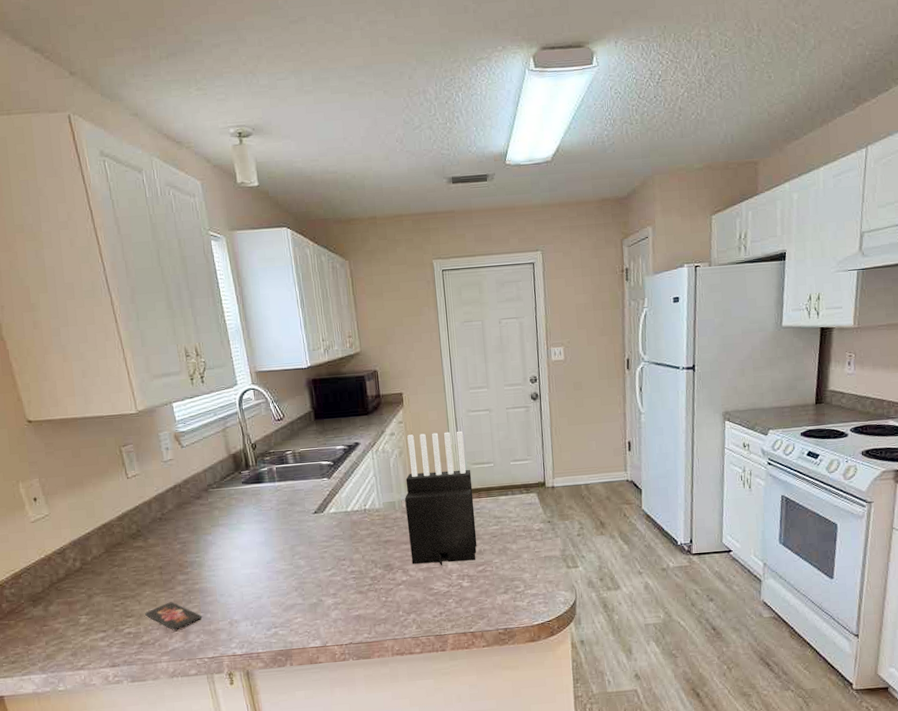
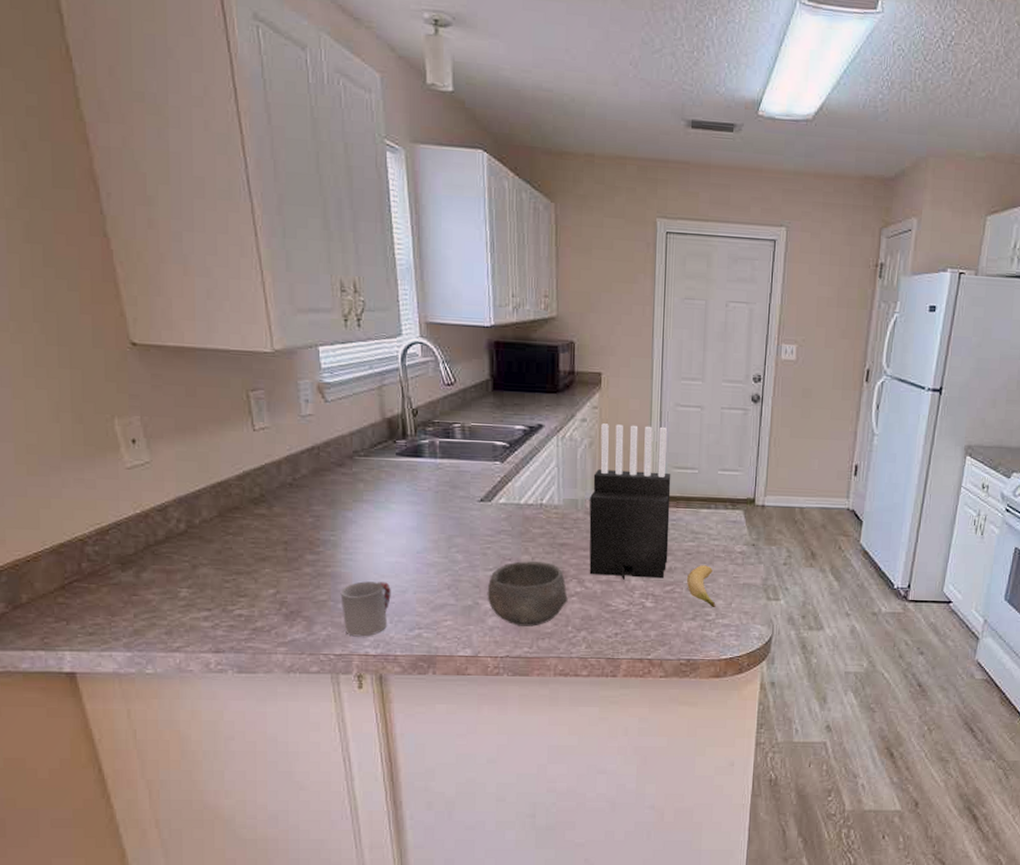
smartphone: present [145,602,203,631] -> none [262,584,332,619]
cup: none [208,590,250,641] -> present [340,581,391,637]
bowl: none [328,558,397,616] -> present [487,561,568,627]
banana: none [495,544,523,581] -> present [687,565,716,608]

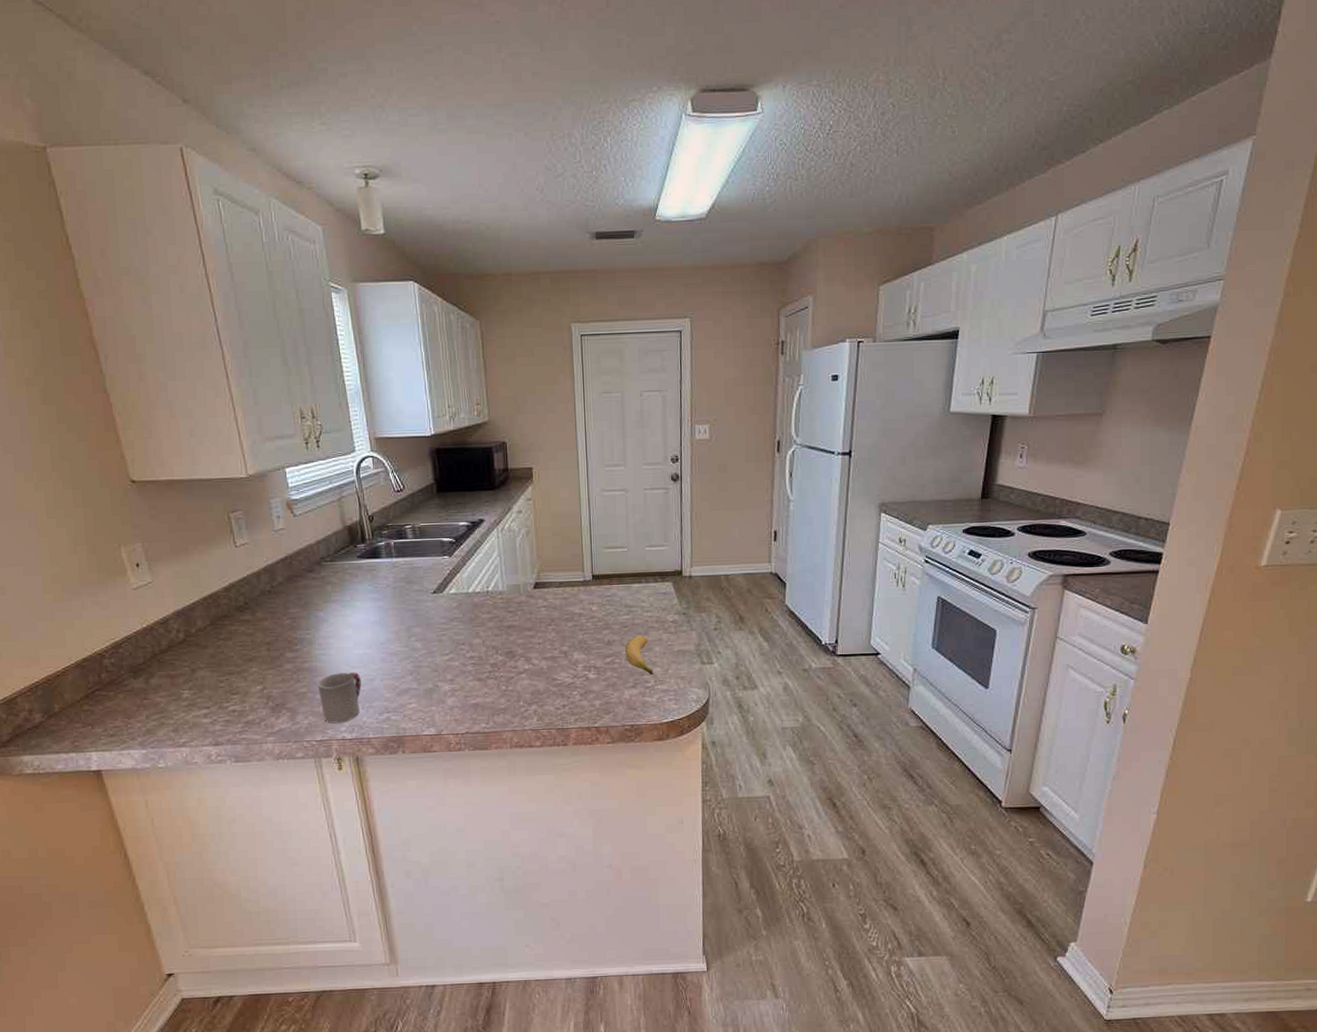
bowl: present [487,561,568,627] -> none [445,644,518,704]
knife block: present [589,423,671,580] -> none [531,511,606,655]

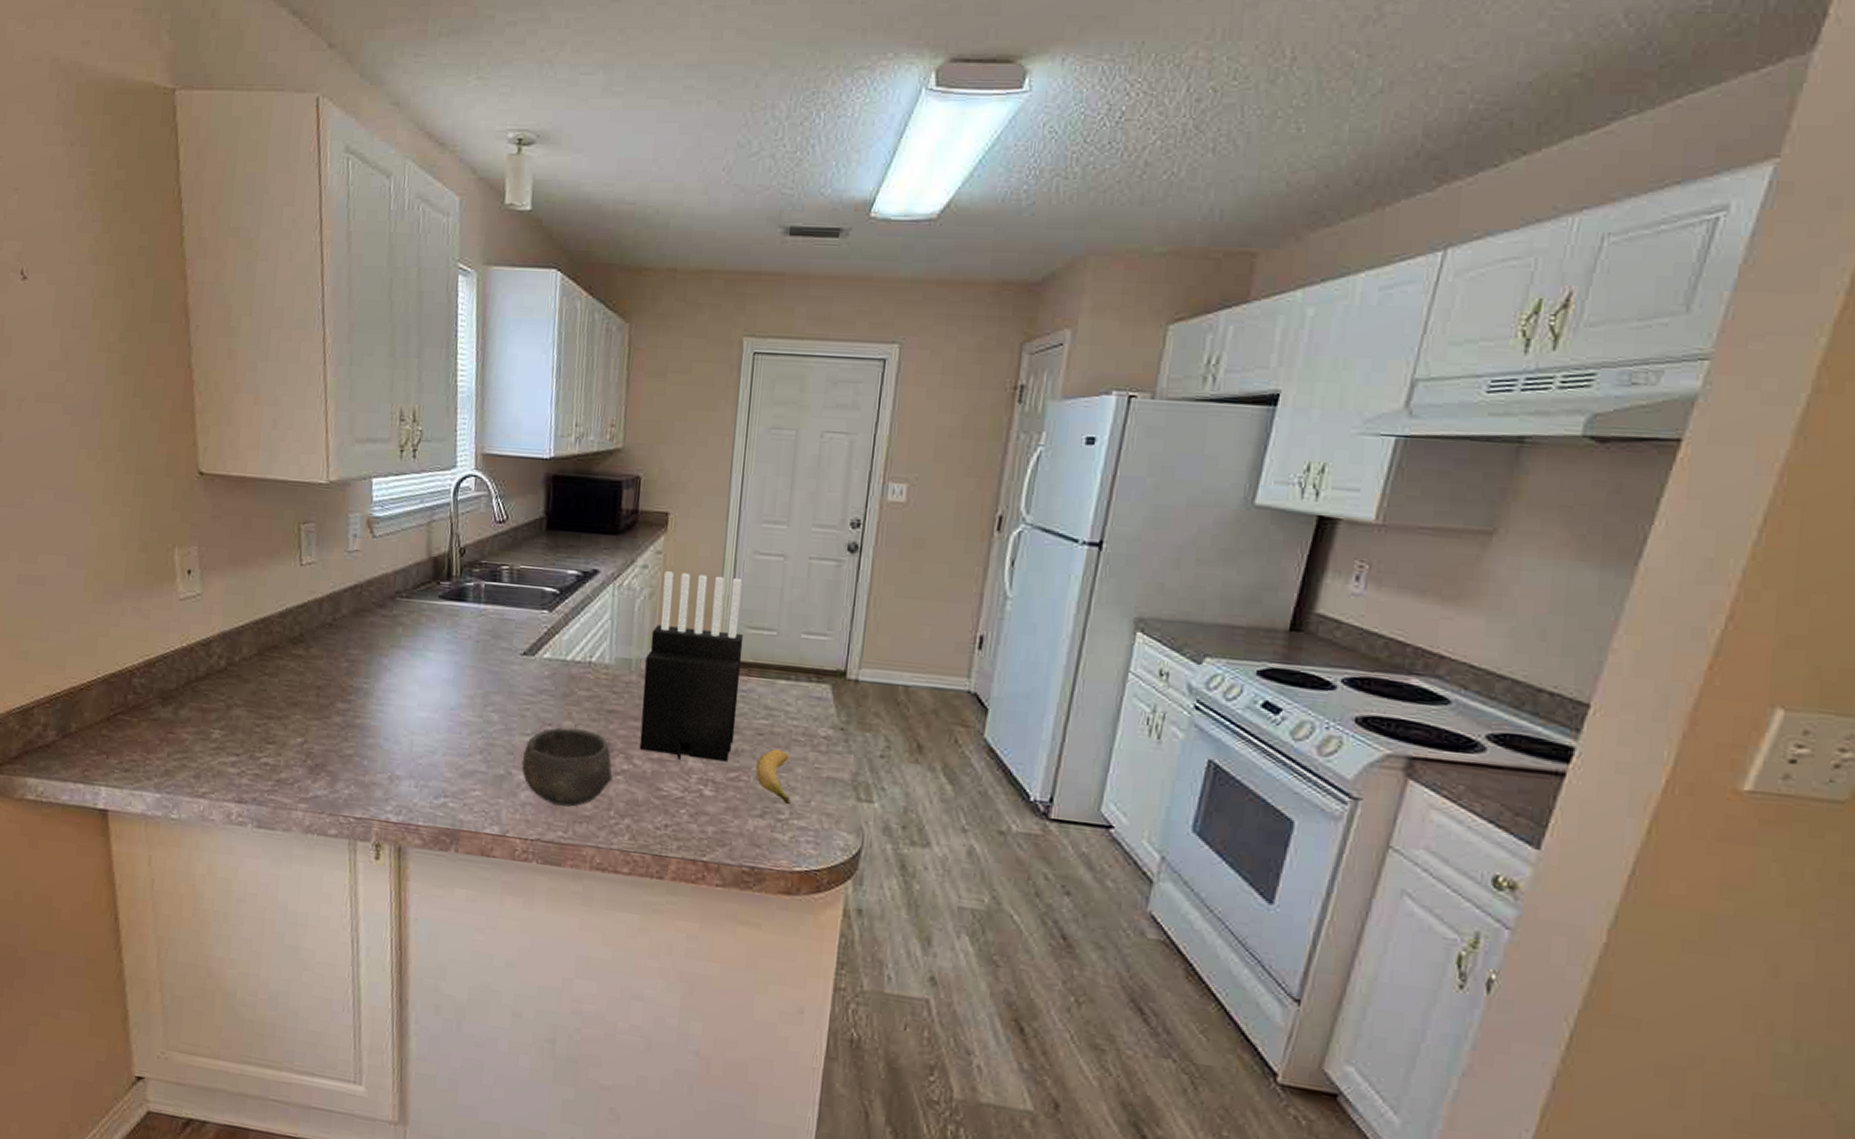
cup: present [317,671,361,724] -> none [367,737,420,801]
bowl: none [445,644,518,704] -> present [521,727,613,807]
knife block: none [531,511,606,655] -> present [639,571,744,762]

